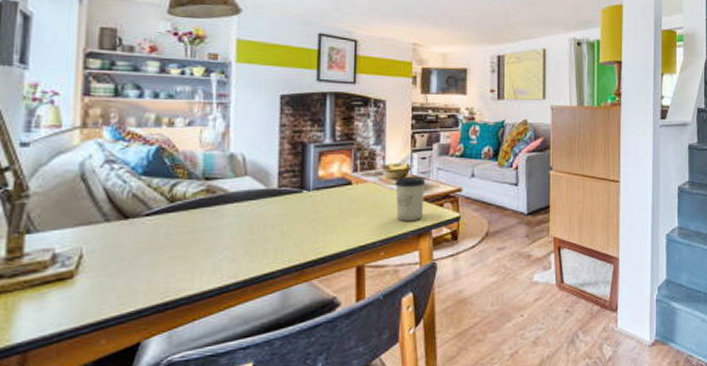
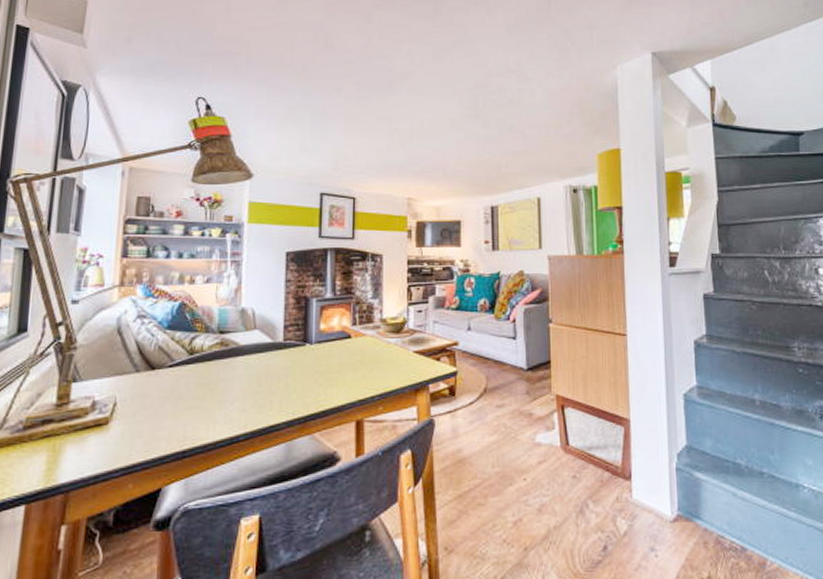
cup: present [395,176,426,221] -> none [392,329,422,375]

